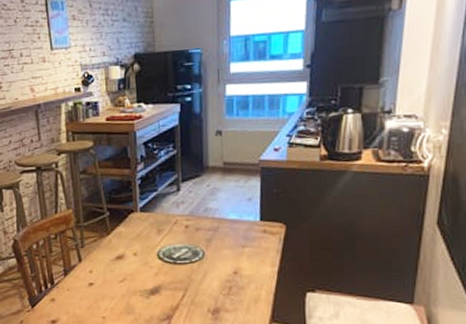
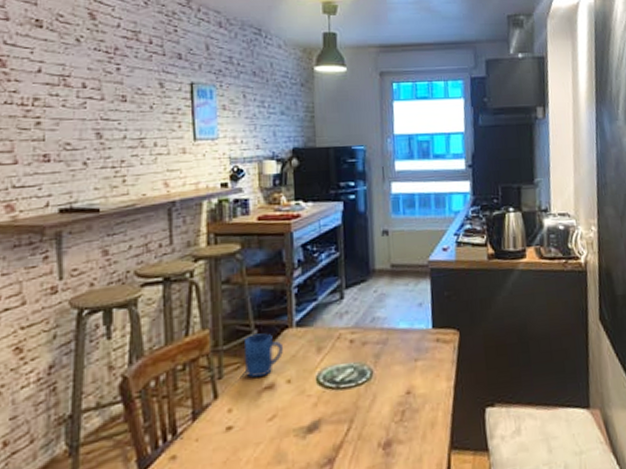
mug: none [99,215,130,248] -> present [244,333,283,378]

